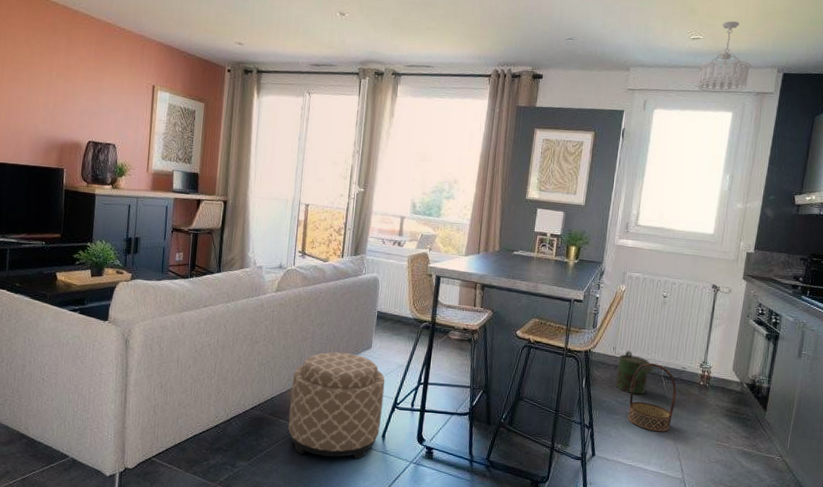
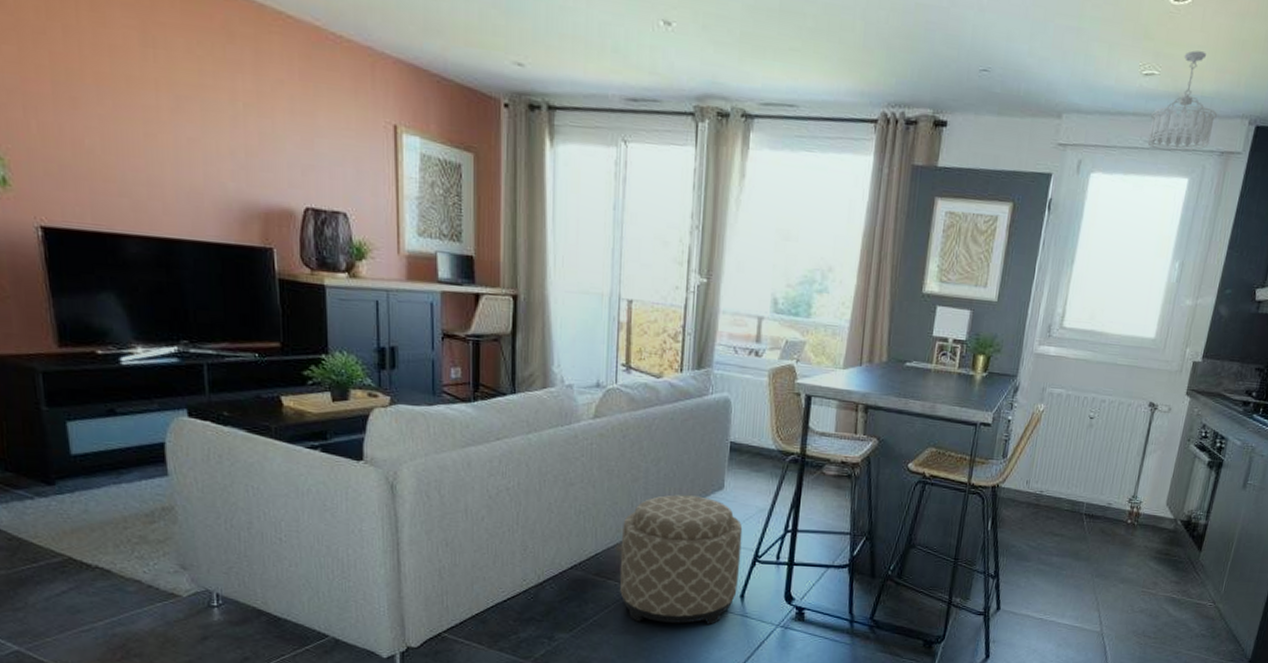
watering can: present [616,350,653,395] -> none [1028,484,1073,537]
basket: present [628,363,677,432] -> none [1040,499,1100,580]

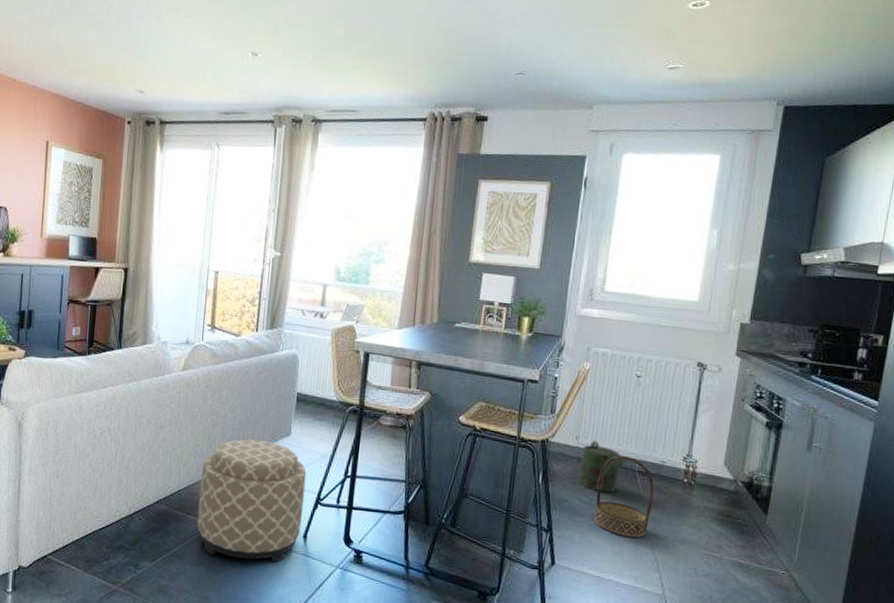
watering can: none [1028,484,1073,537] -> present [579,440,625,493]
basket: none [1040,499,1100,580] -> present [594,456,655,538]
ceiling light fixture: present [1147,50,1217,152] -> none [676,45,744,132]

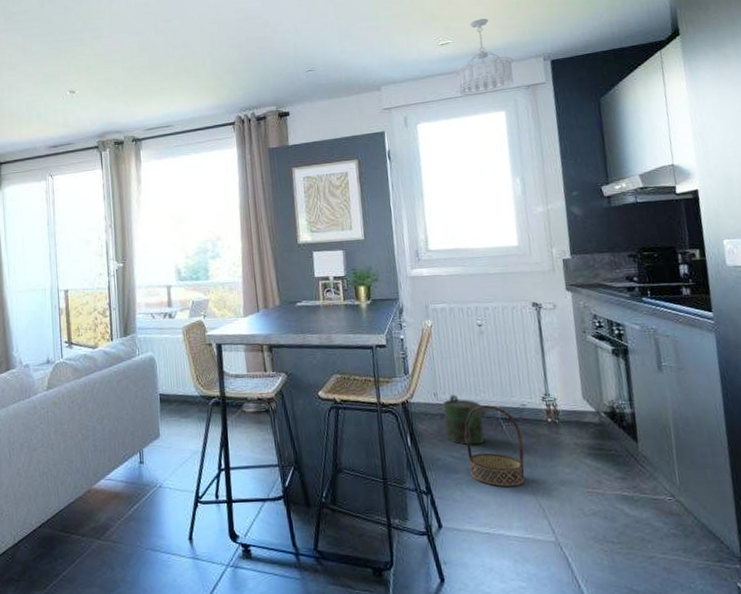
ottoman: present [197,439,307,562] -> none [79,446,185,573]
ceiling light fixture: none [676,45,744,132] -> present [455,18,514,96]

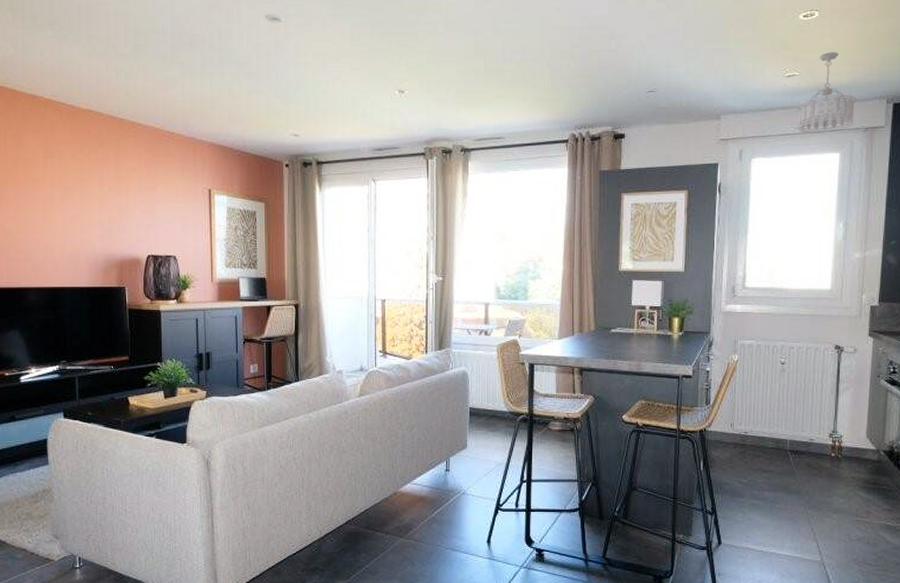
watering can: present [443,394,487,446] -> none [736,426,777,473]
basket: present [464,405,525,488] -> none [754,438,806,512]

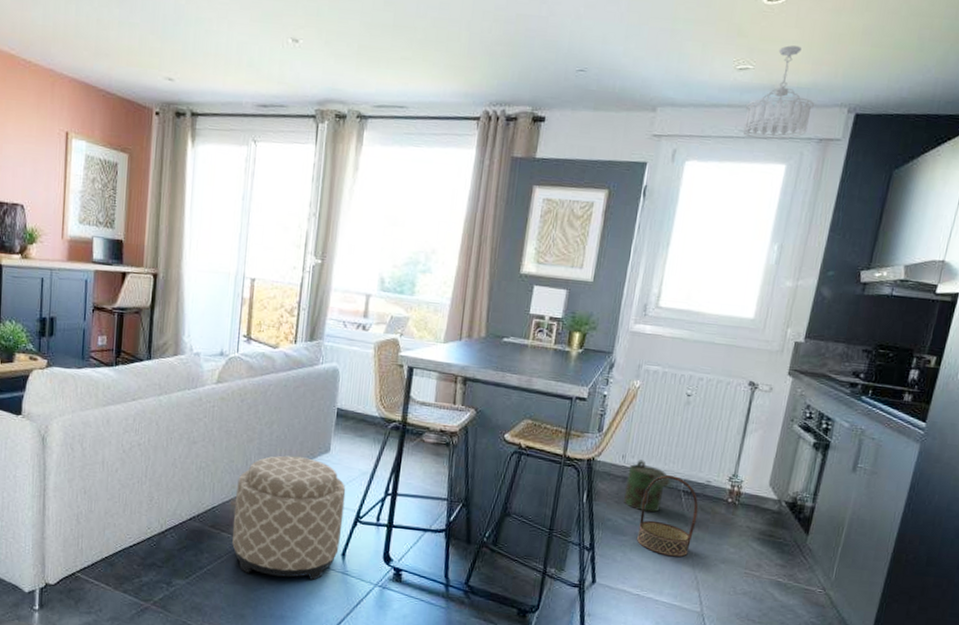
ottoman: none [385,455,485,568] -> present [232,455,346,580]
watering can: none [736,426,777,473] -> present [624,459,671,513]
basket: none [754,438,806,512] -> present [637,475,699,557]

